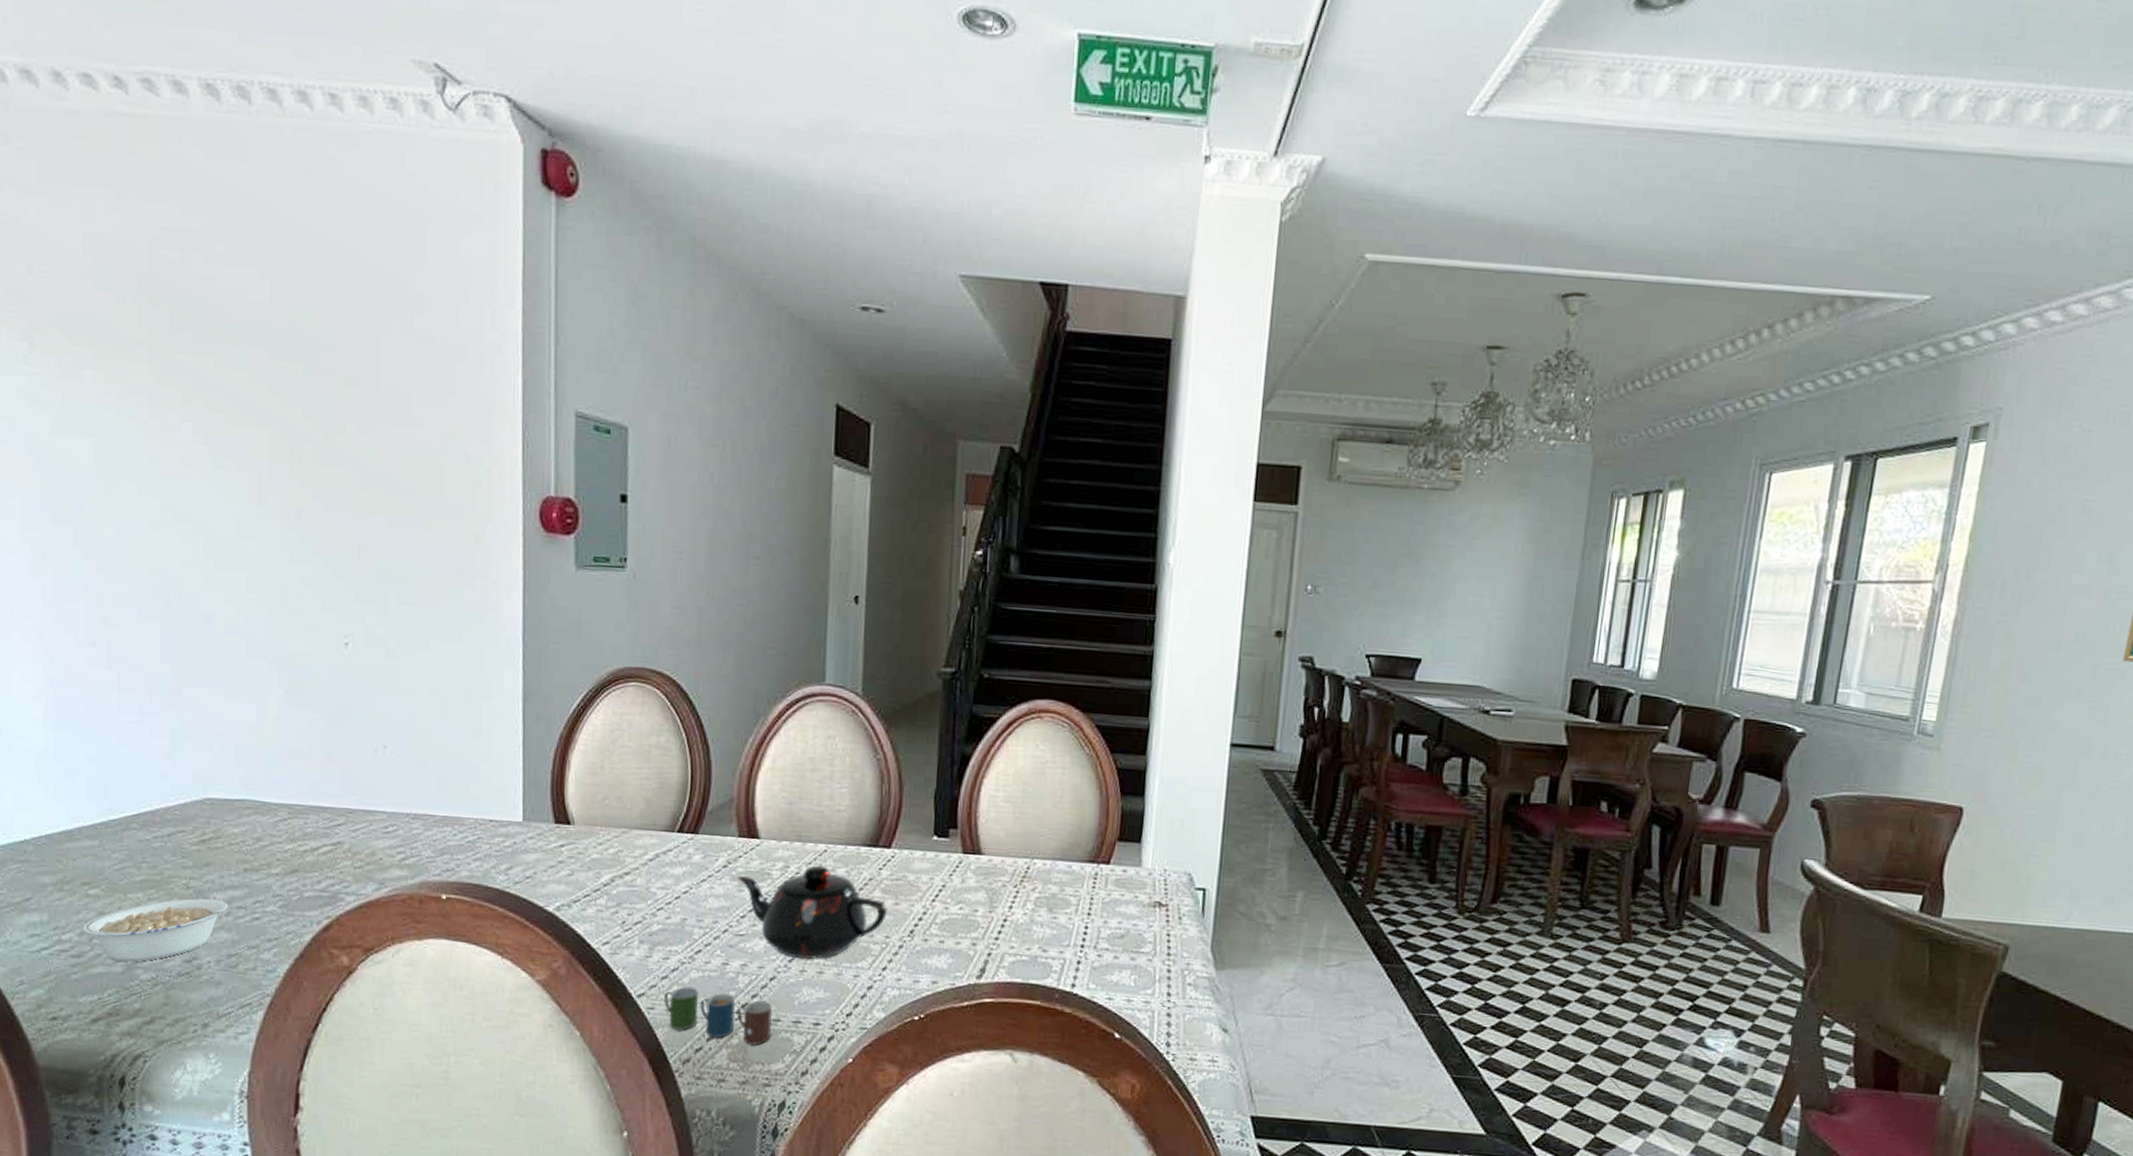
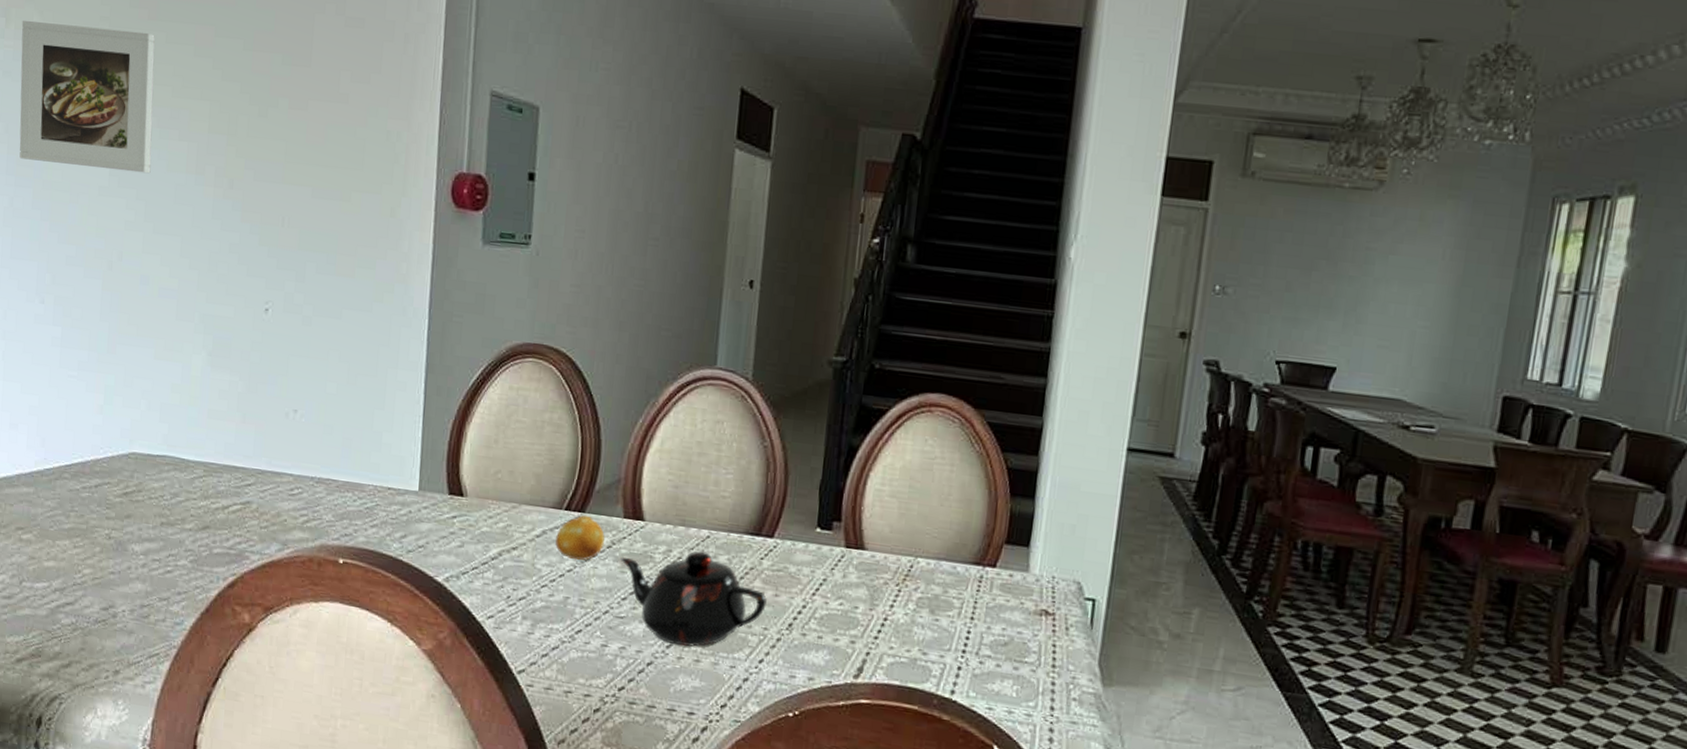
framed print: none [47,344,207,506] -> present [19,20,155,174]
legume: present [82,898,246,962] -> none [14,548,160,607]
cup: present [663,986,773,1047] -> none [542,665,649,732]
fruit: none [669,835,721,882] -> present [555,514,606,561]

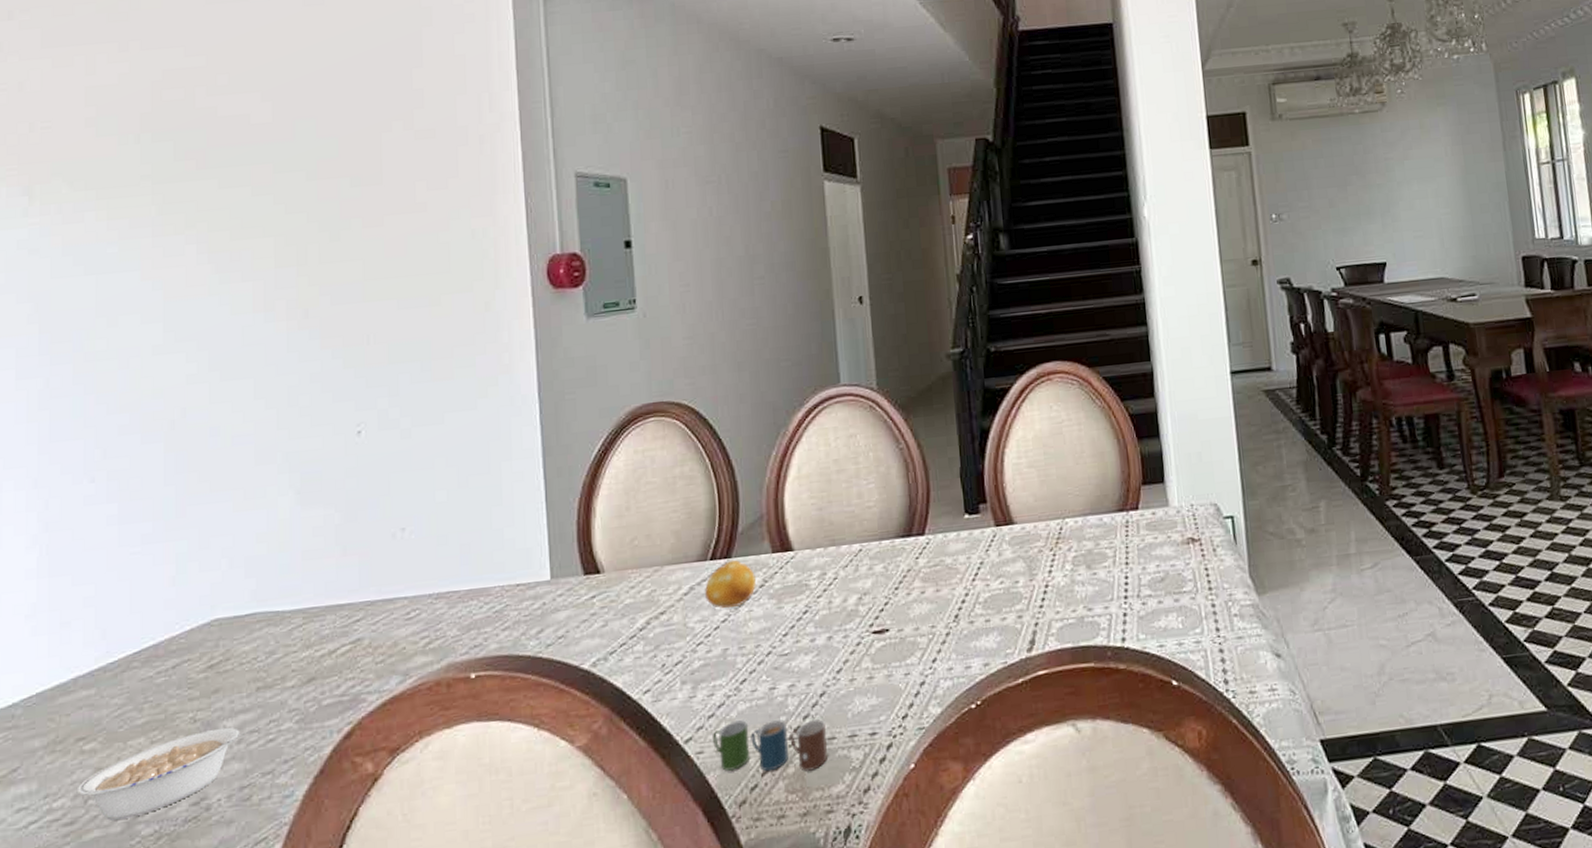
legume: none [14,548,160,607] -> present [76,726,259,821]
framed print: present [19,20,155,174] -> none [48,182,212,336]
cup: none [542,665,649,732] -> present [712,718,827,772]
teapot: present [619,551,767,647] -> none [774,565,931,668]

